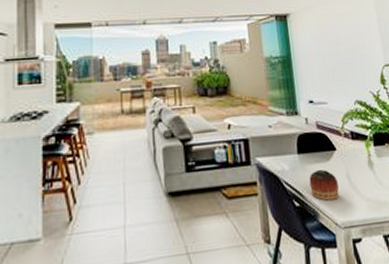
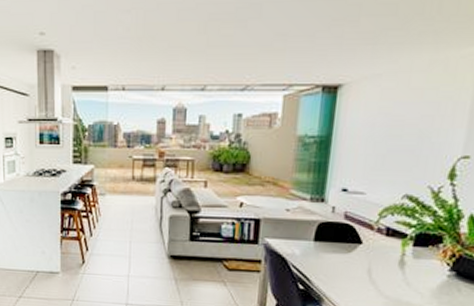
bowl: present [309,170,339,201] -> none [320,260,355,290]

